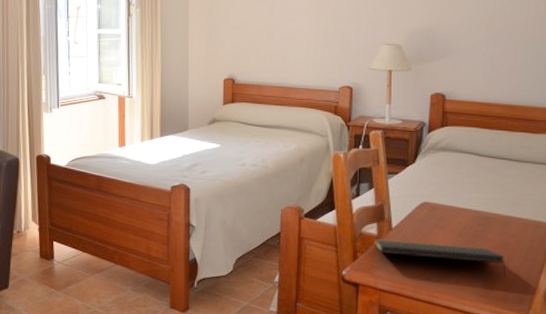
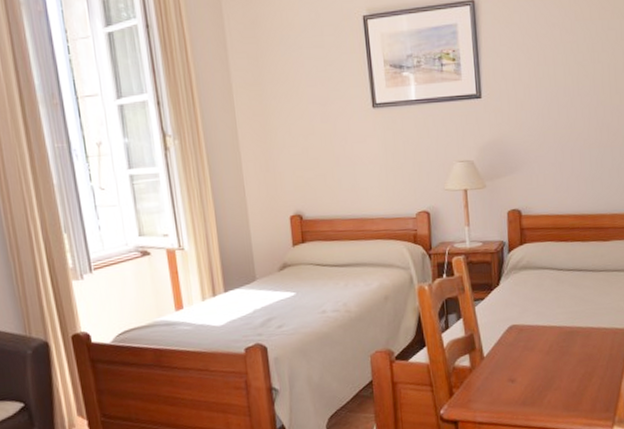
notepad: present [374,239,507,278] -> none [468,362,593,389]

